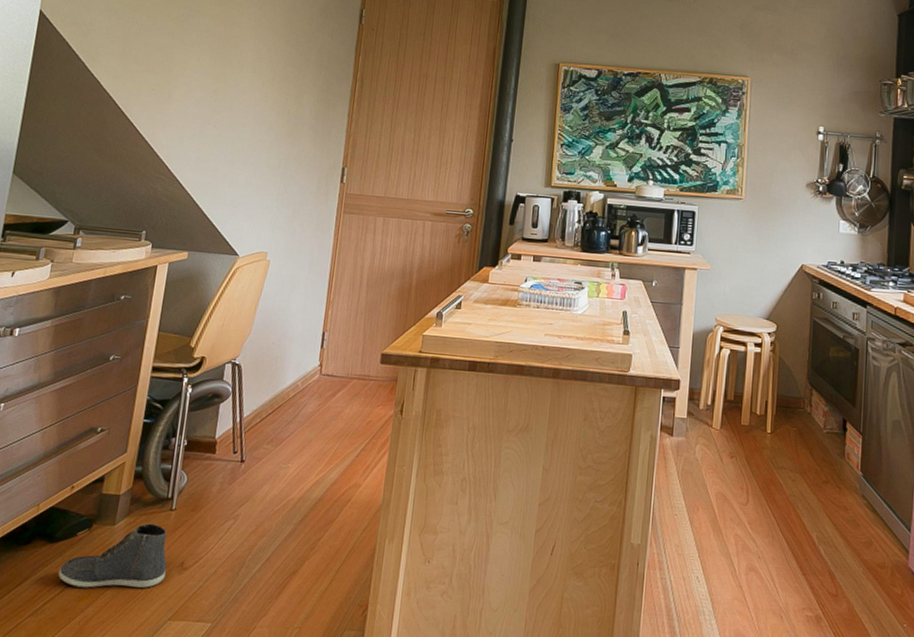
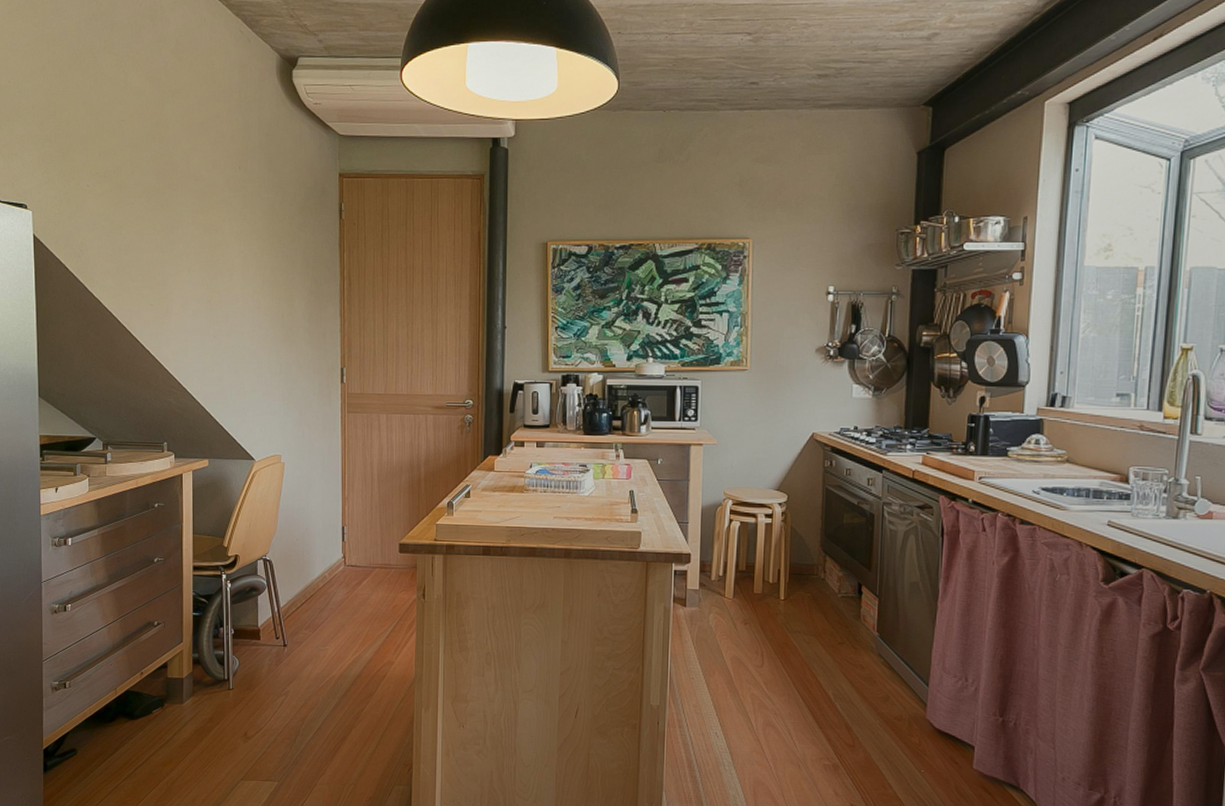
sneaker: present [58,523,167,588] -> none [142,701,232,756]

